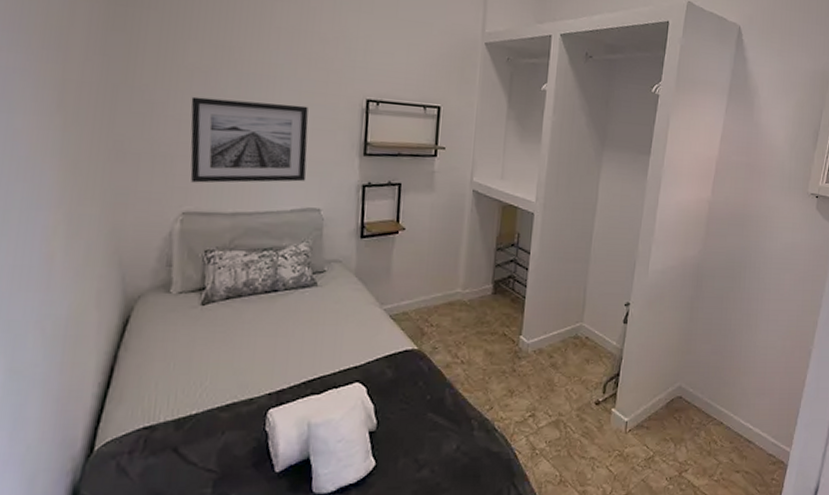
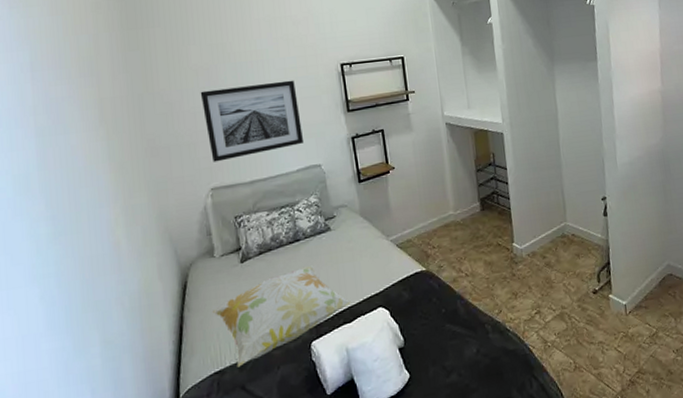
decorative pillow: none [156,322,326,425] -> present [213,265,352,367]

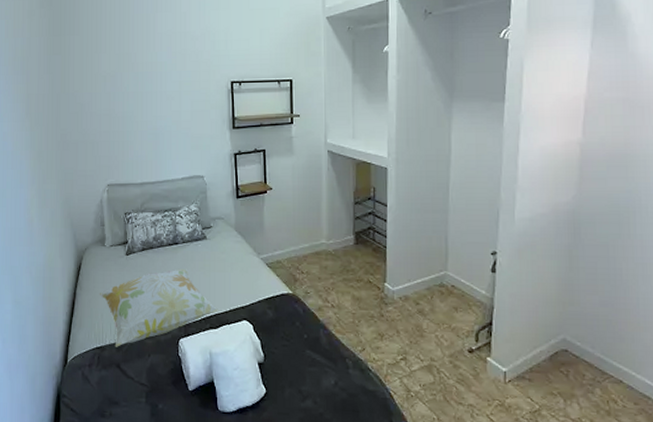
wall art: present [200,80,304,162] -> none [106,93,191,161]

